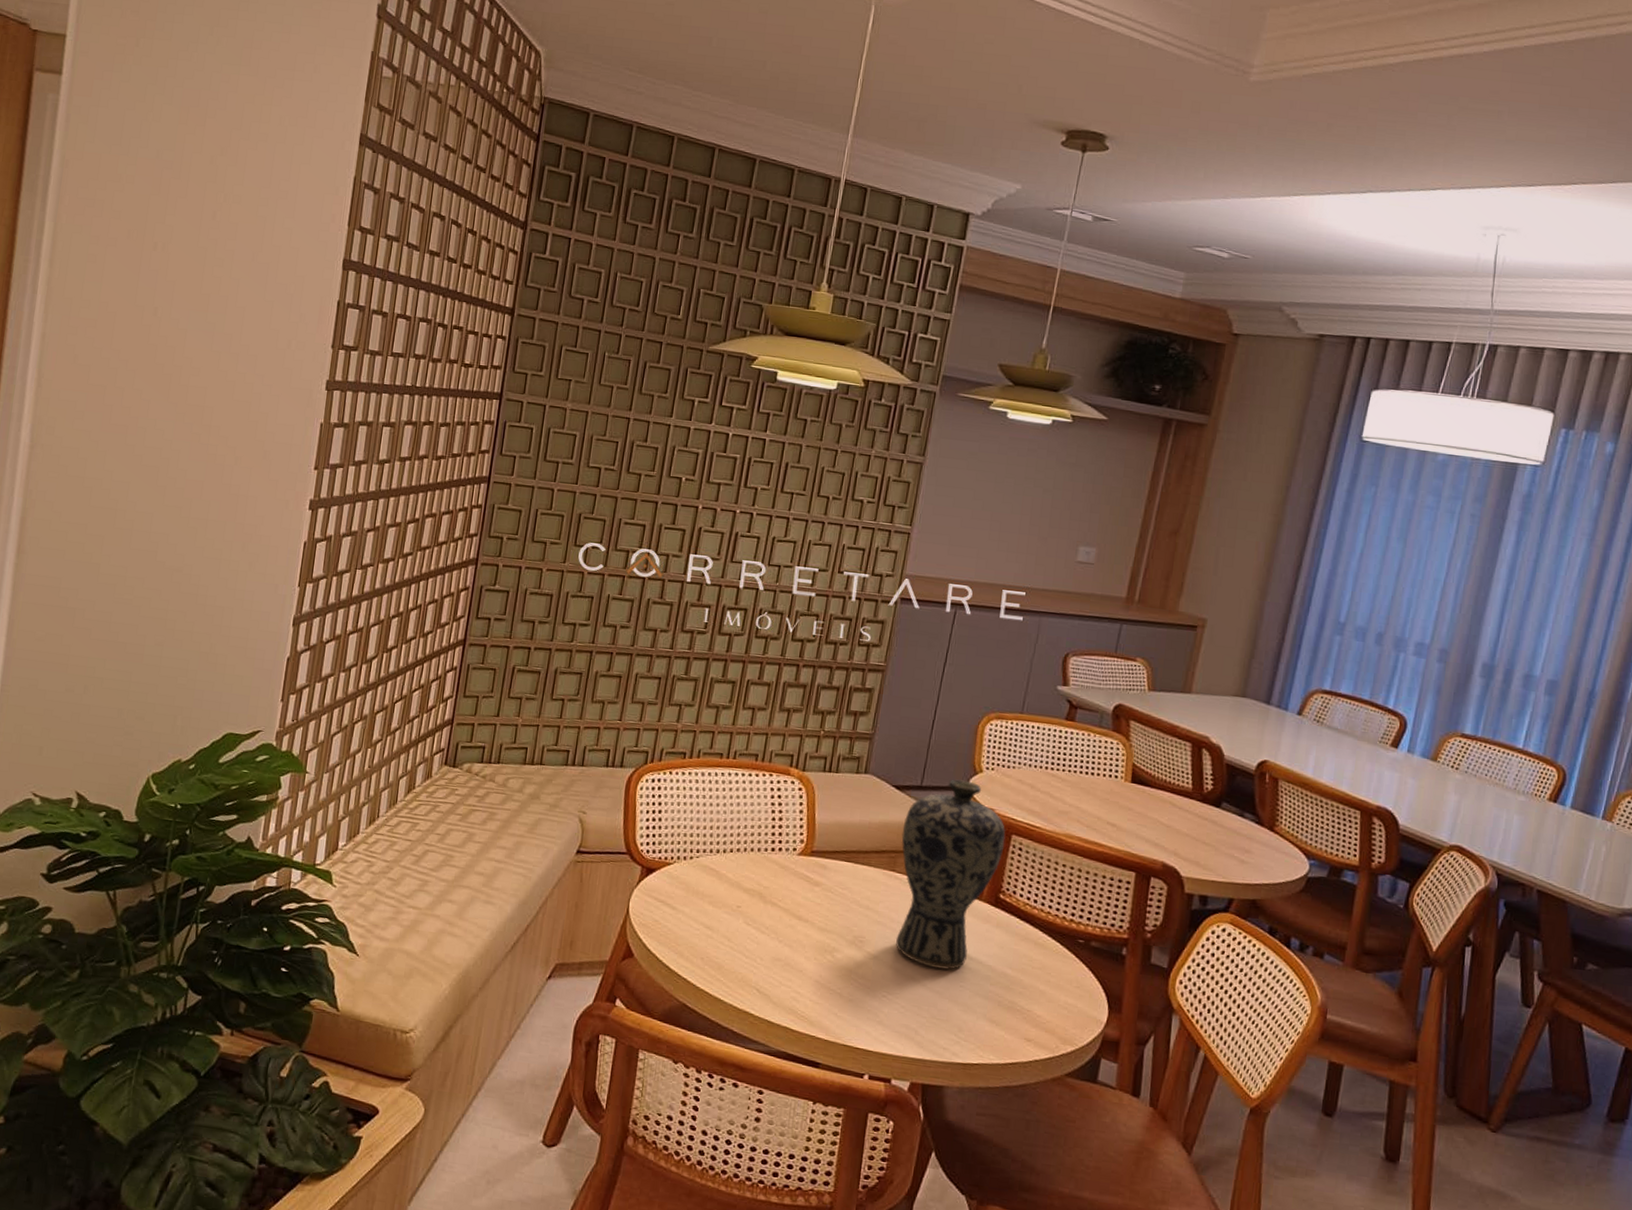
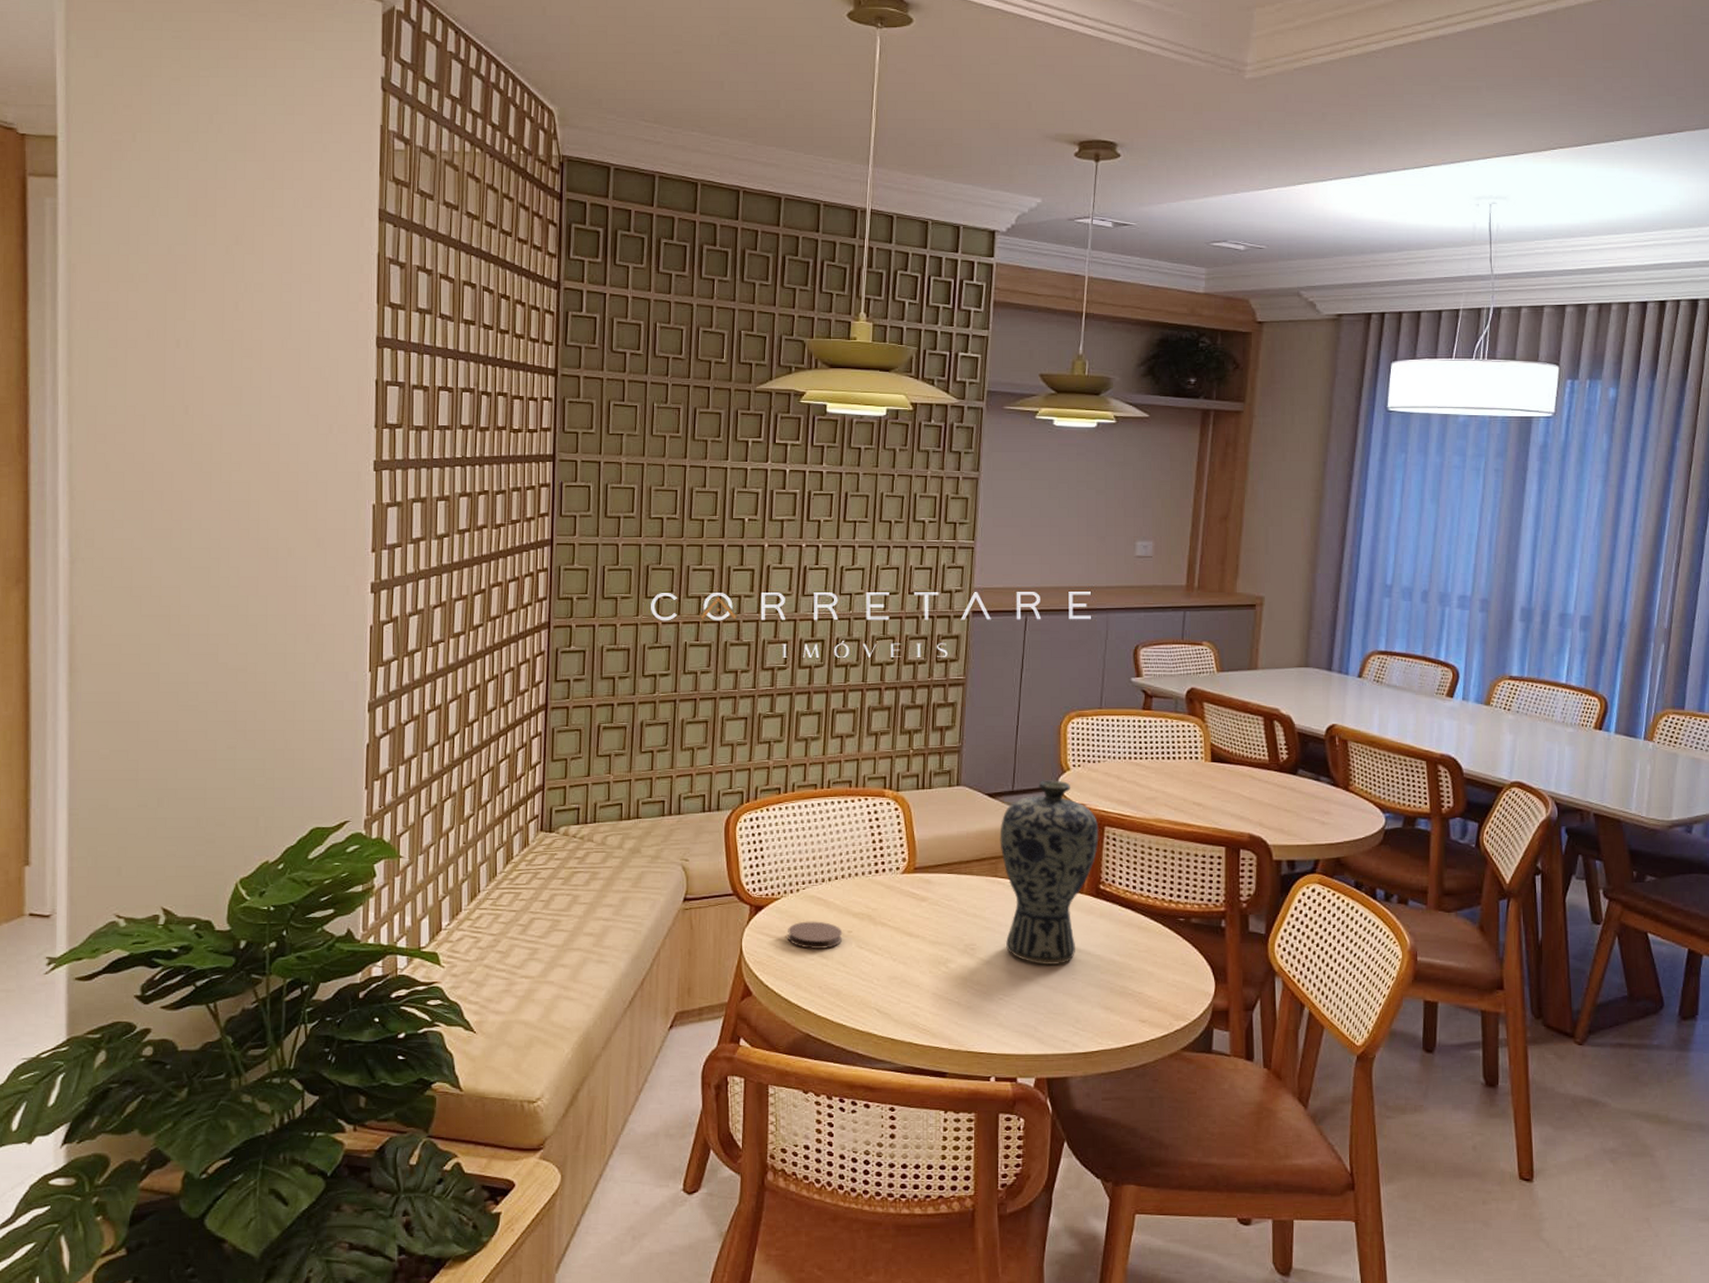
coaster: none [675,890,732,921] -> present [788,921,843,949]

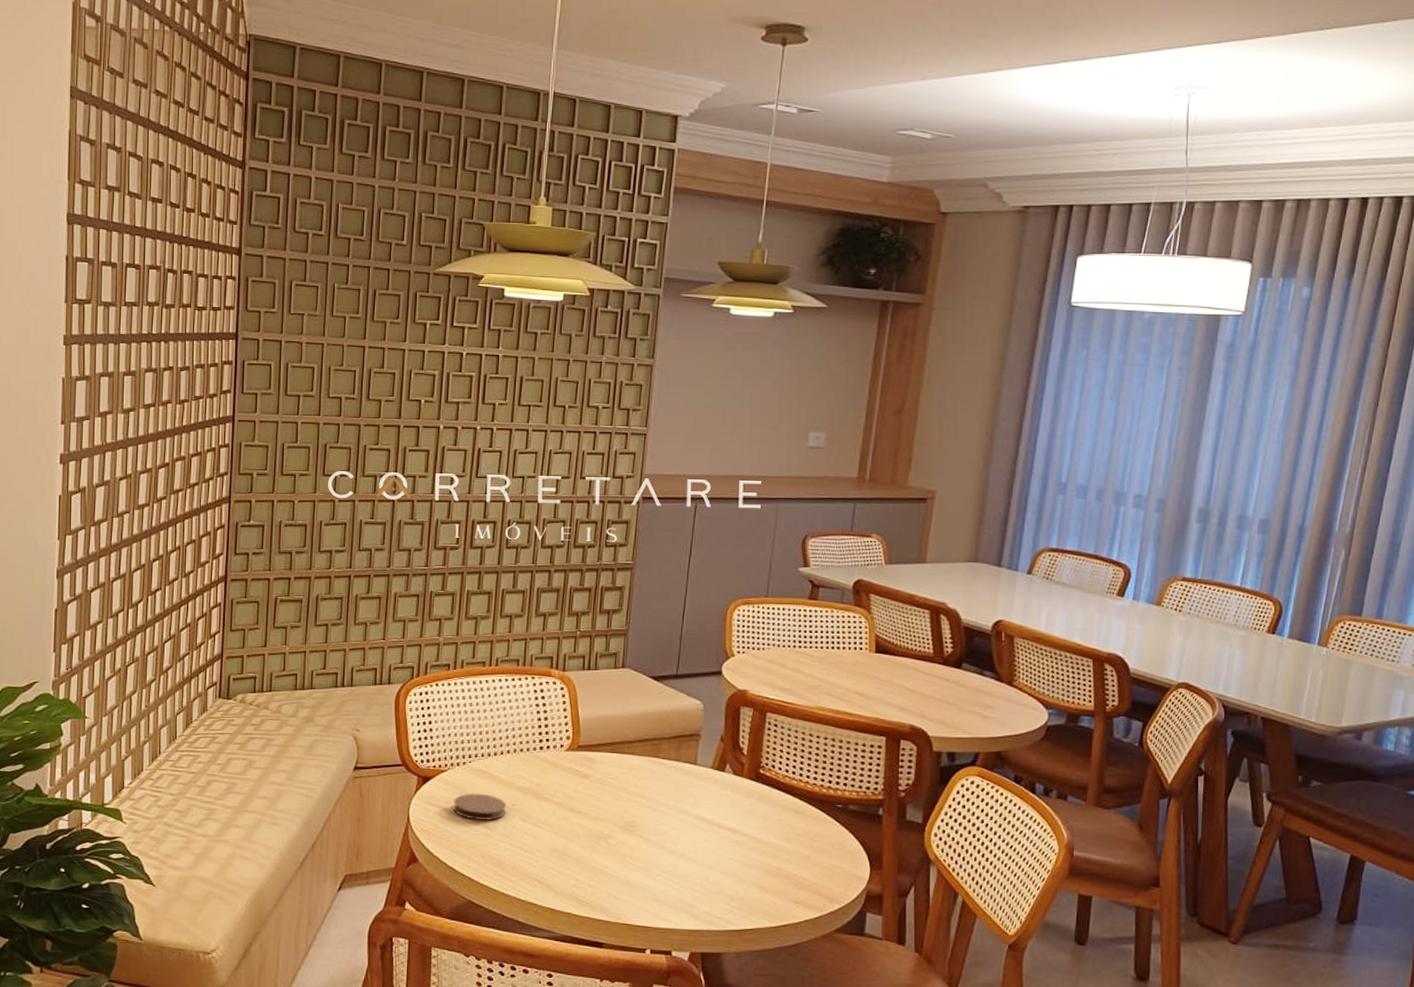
vase: present [1000,780,1099,966] -> none [662,665,761,845]

